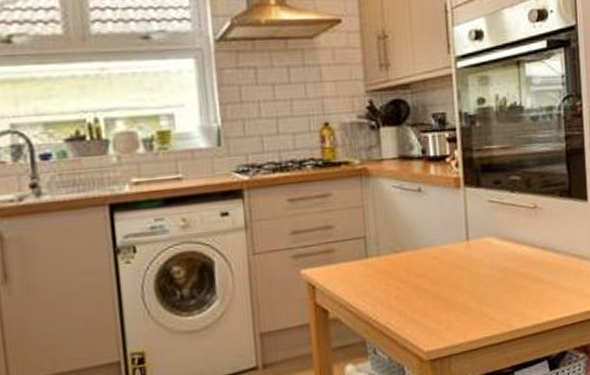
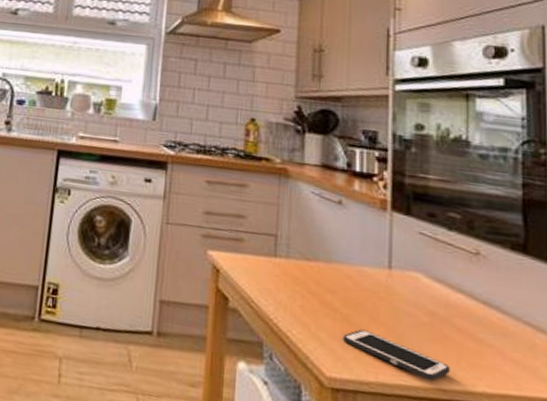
cell phone: none [435,300,521,327] -> present [343,329,450,382]

